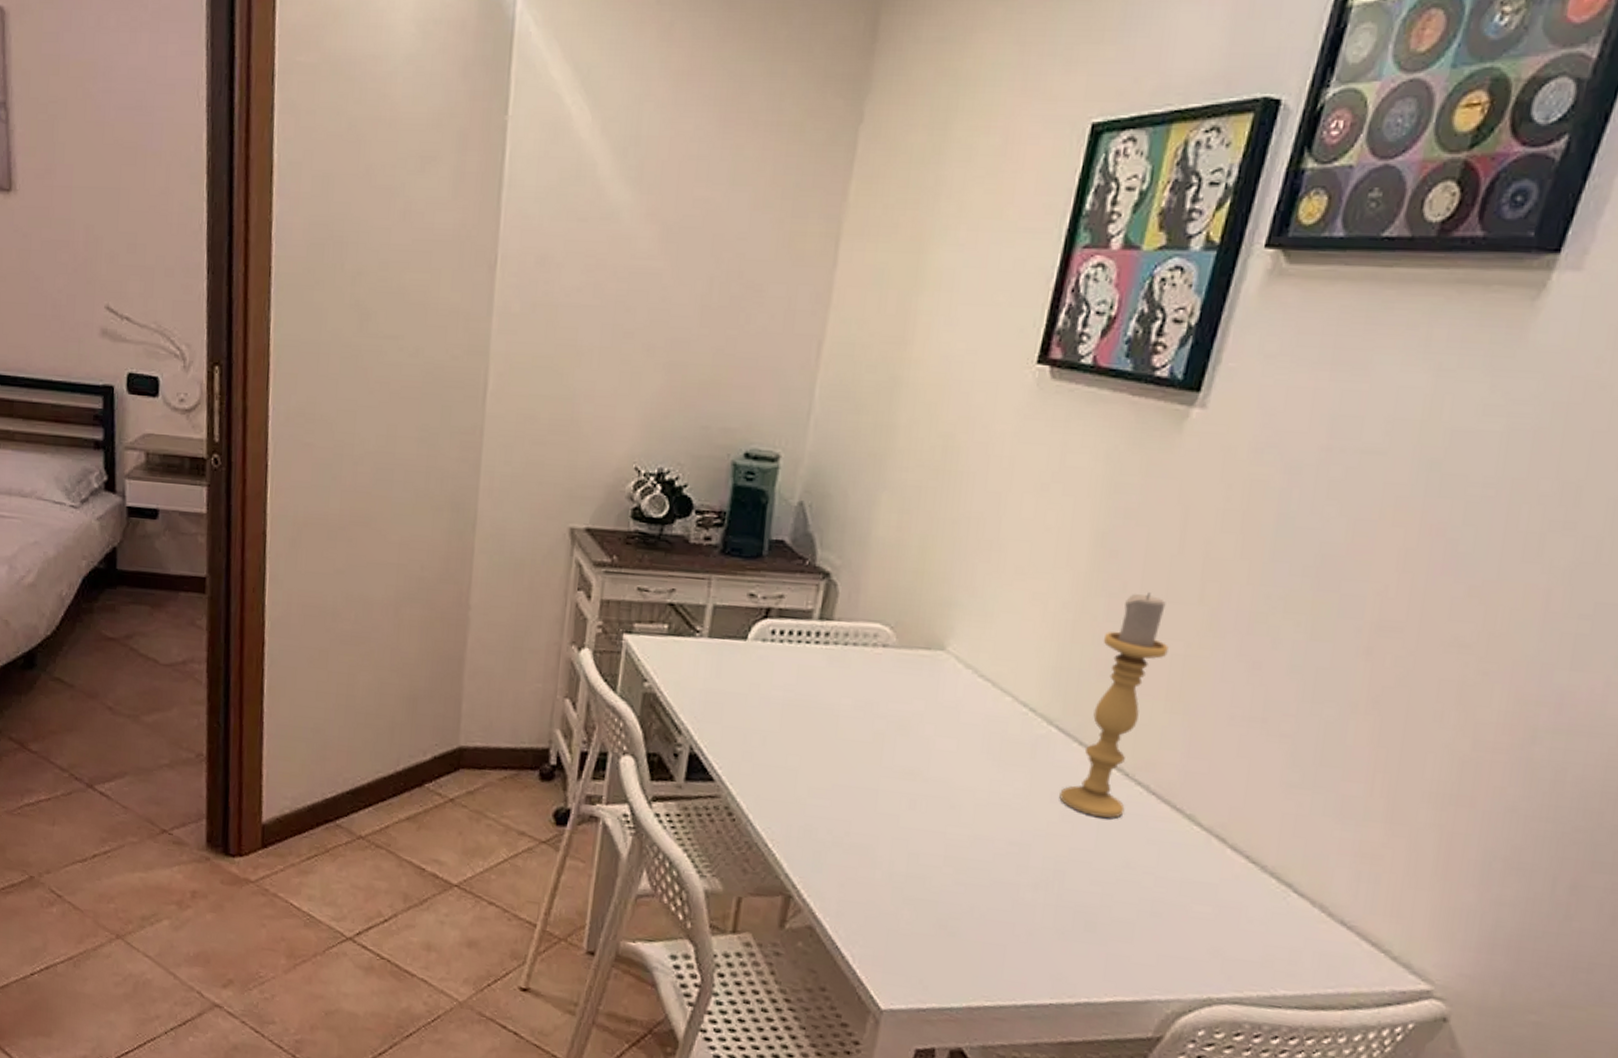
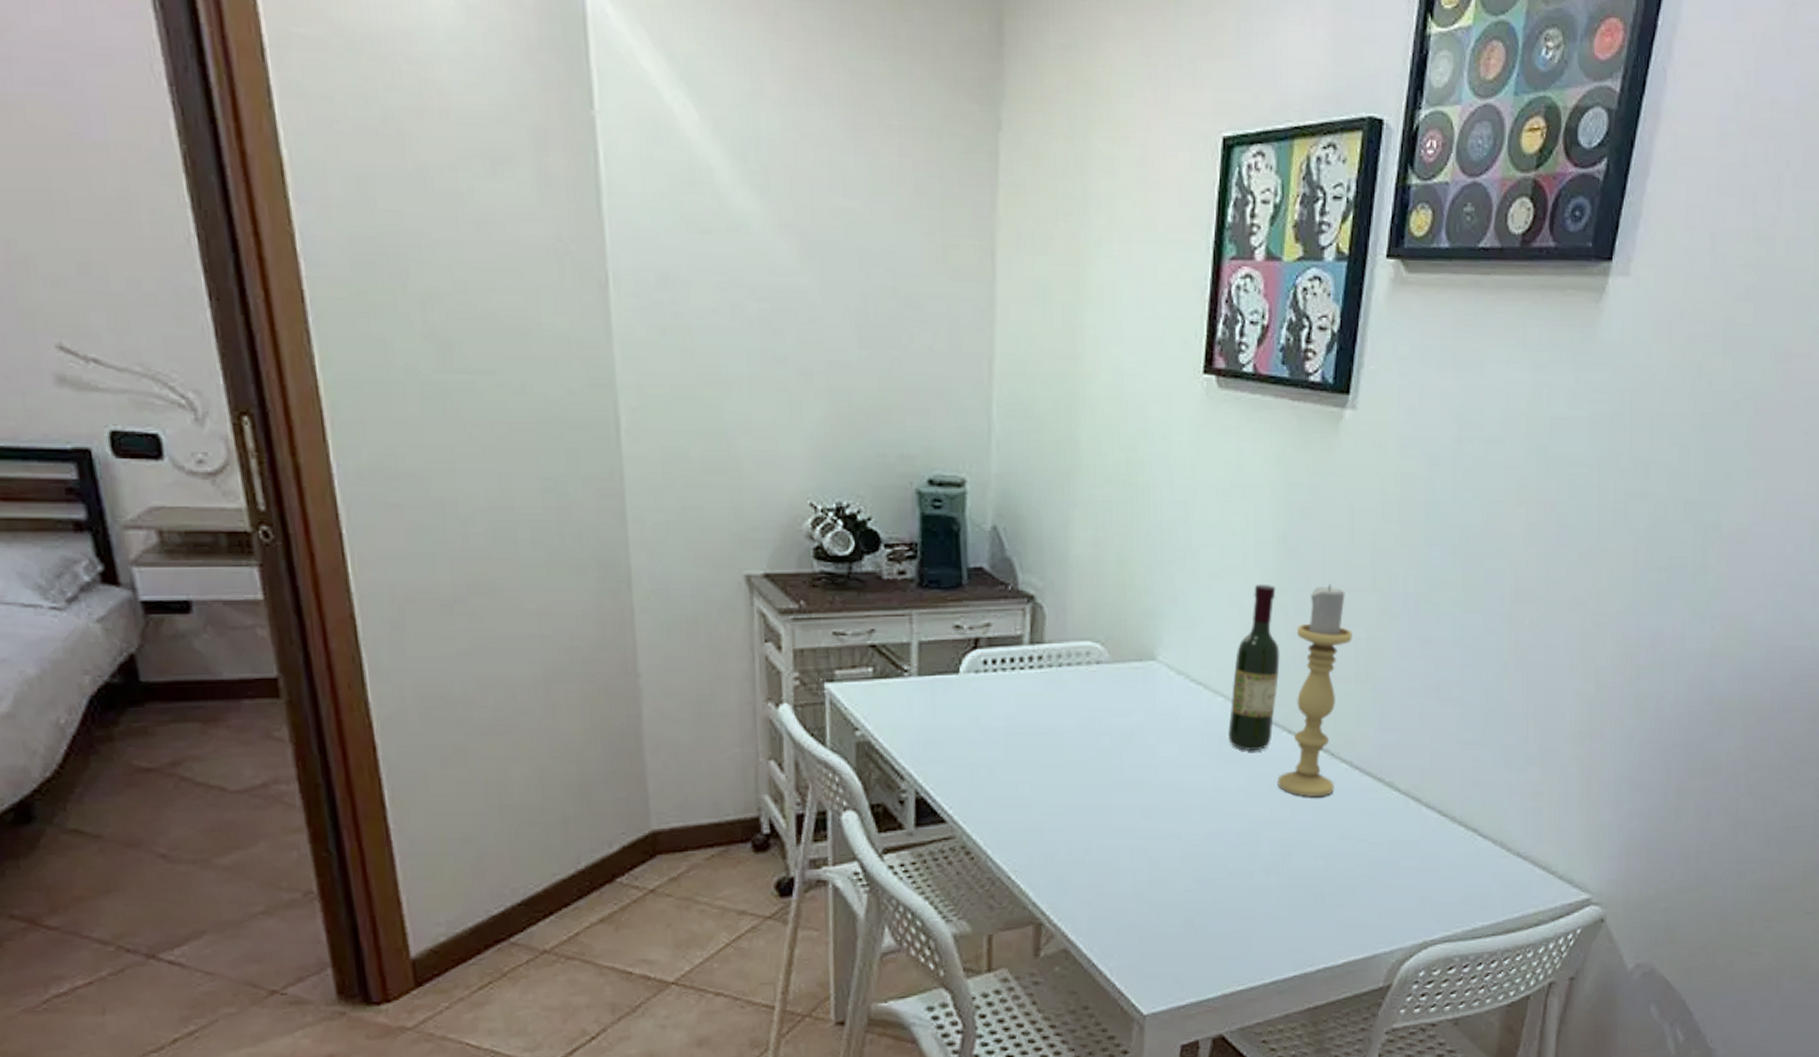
wine bottle: none [1011,584,1087,758] -> present [1228,583,1280,752]

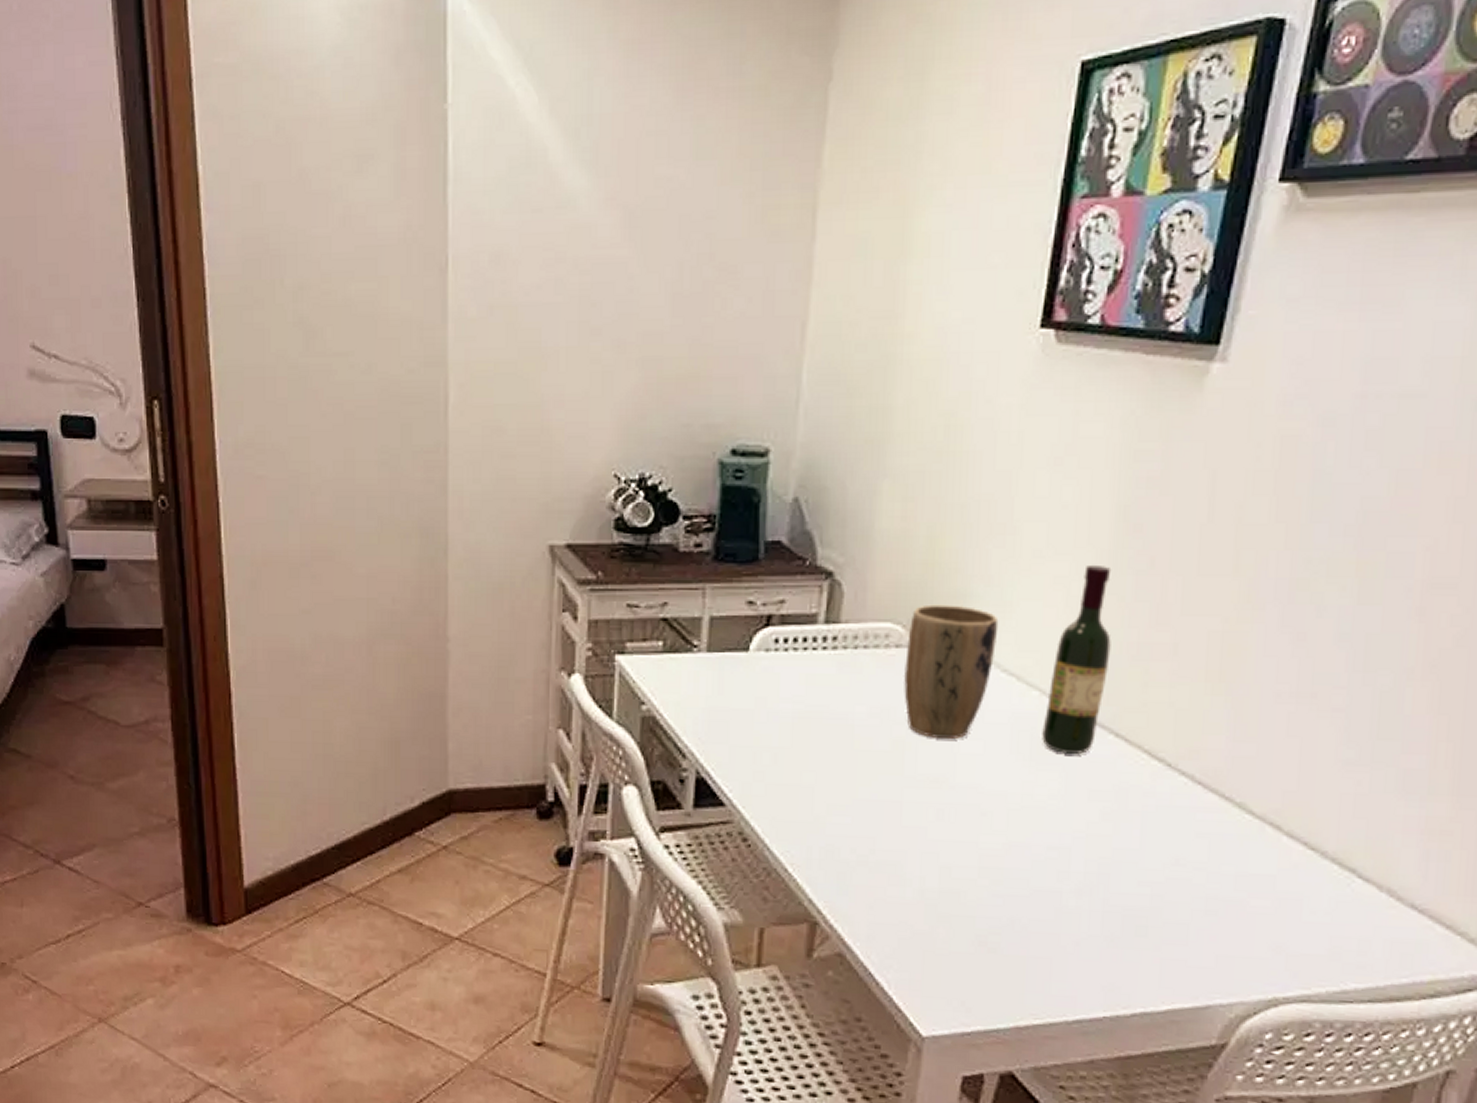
plant pot: none [1105,623,1185,745] -> present [903,604,999,740]
candle holder: present [1277,584,1352,797] -> none [1098,566,1204,813]

